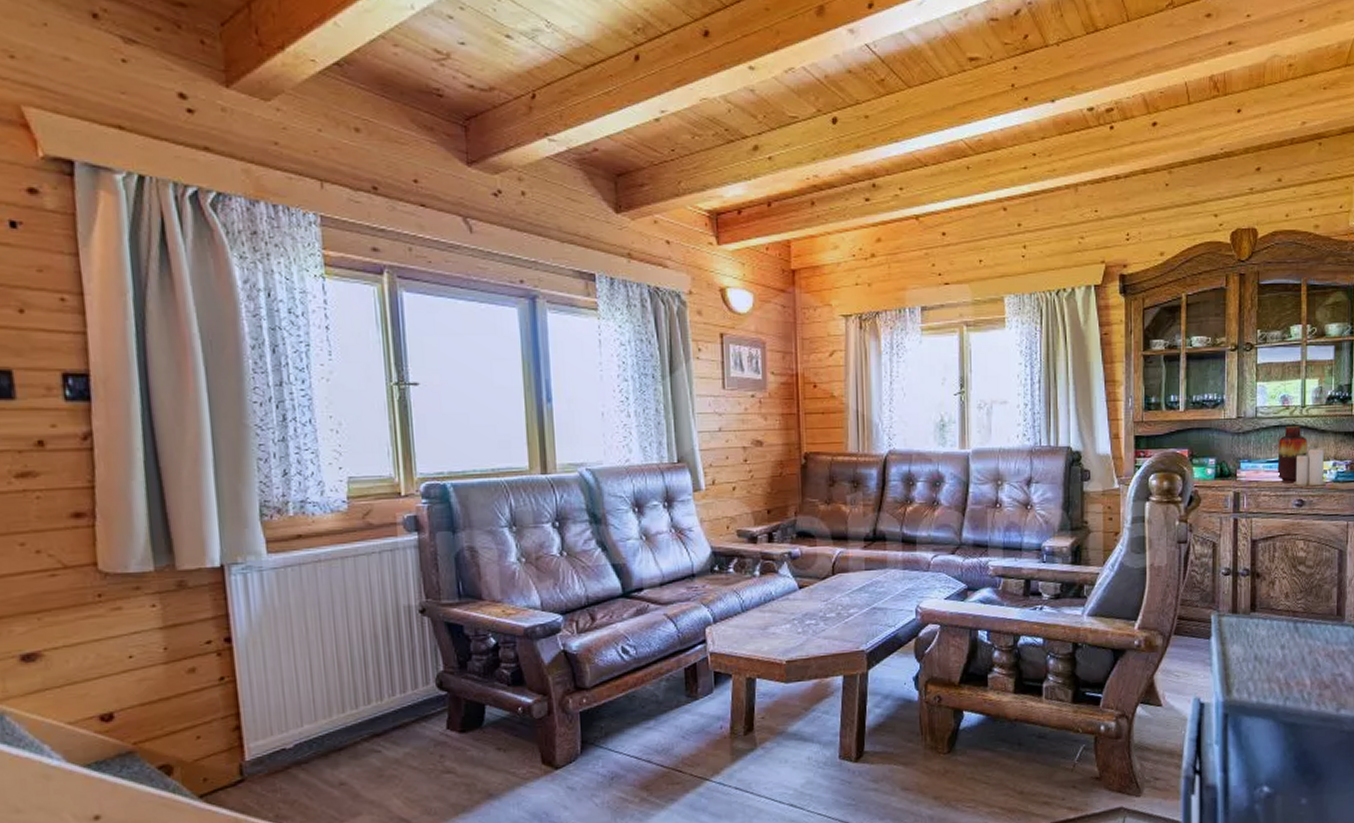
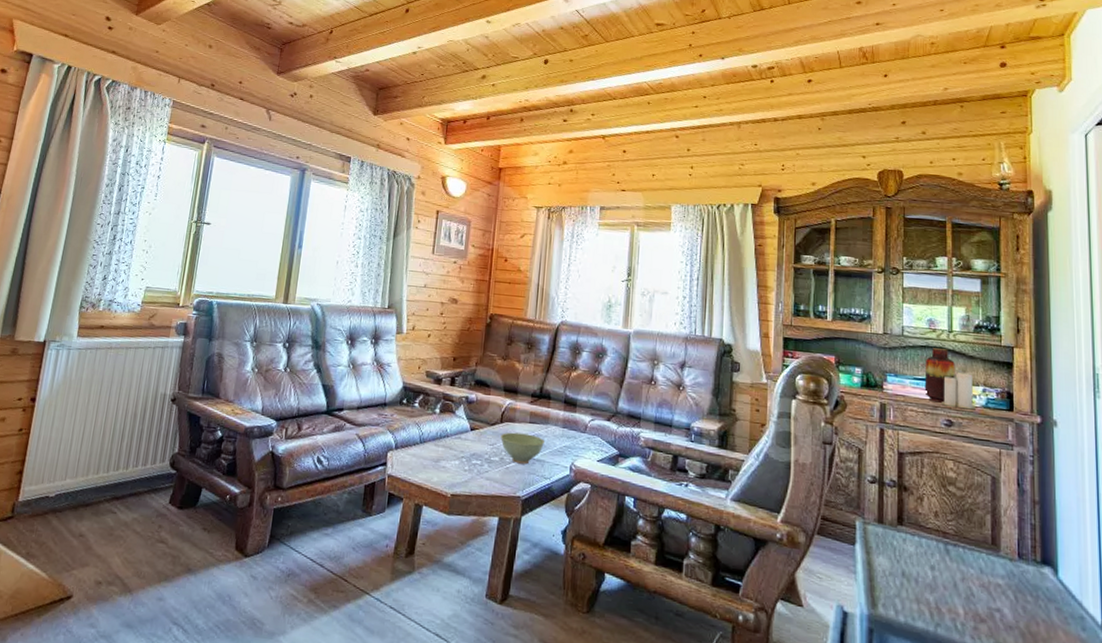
bowl: none [834,582,884,616] -> present [501,432,545,465]

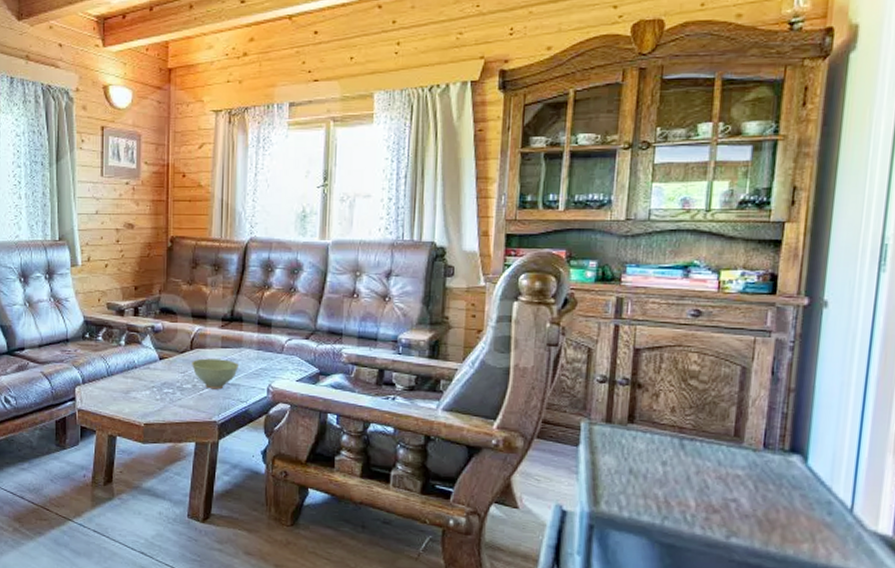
vase: present [926,348,955,404] -> none [672,231,711,293]
candle: present [941,370,976,410] -> none [689,254,731,297]

